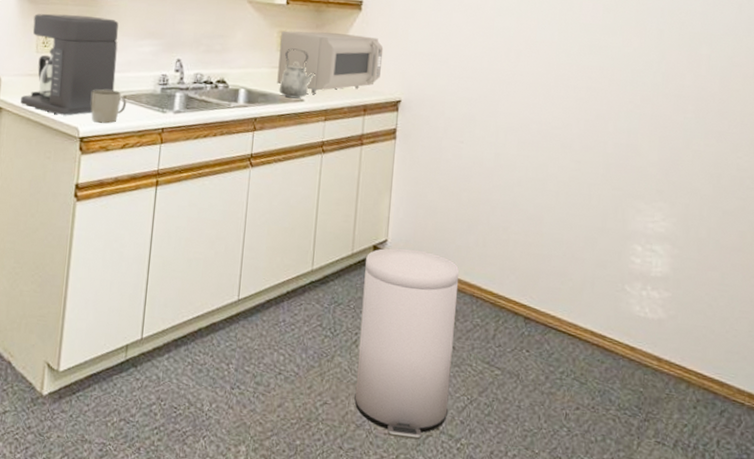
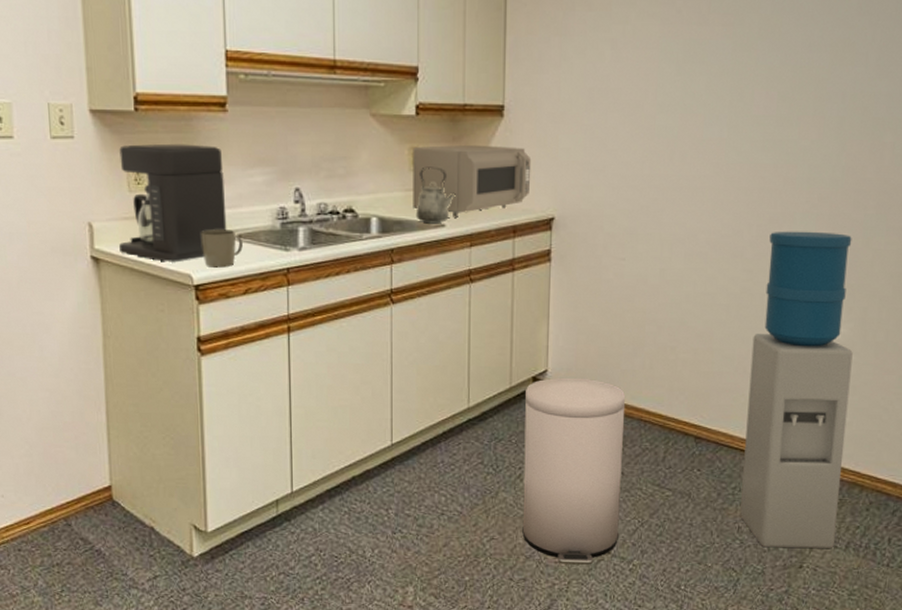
water cooler: none [568,127,676,446] -> present [740,231,853,549]

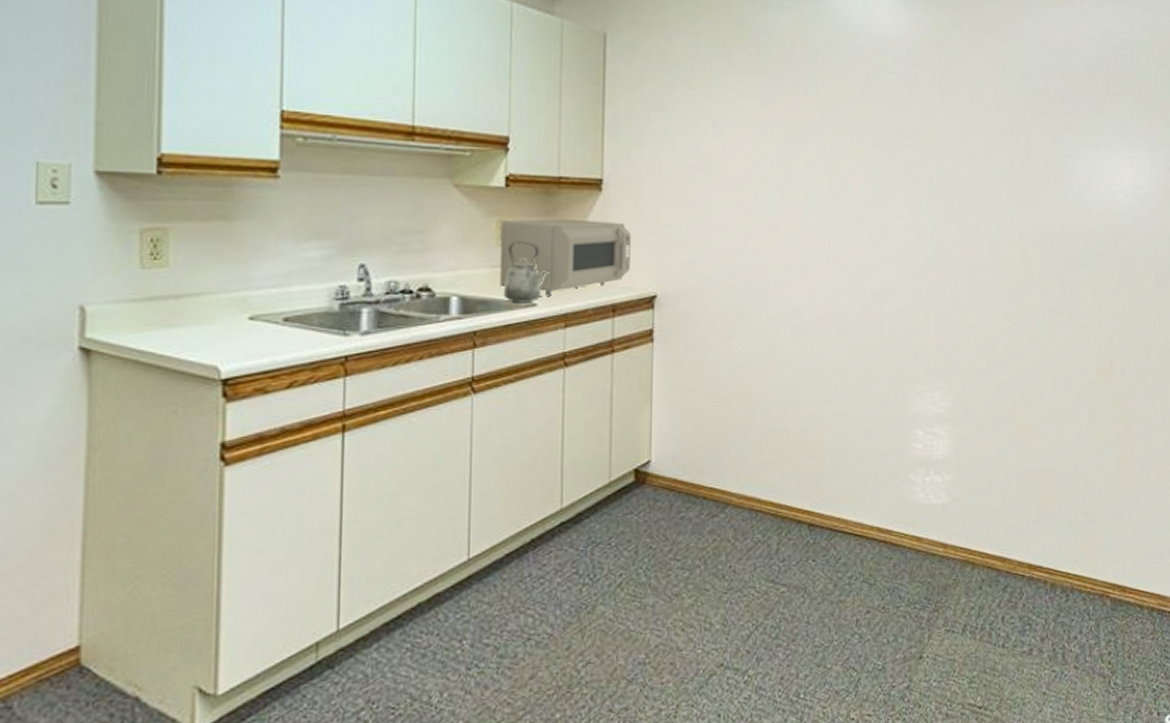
coffee maker: present [119,143,227,263] -> none [121,212,271,353]
mug: present [200,229,243,269] -> none [233,312,289,359]
pedal bin: present [522,377,626,565] -> none [623,467,736,685]
water cooler: present [740,231,853,549] -> none [858,306,956,640]

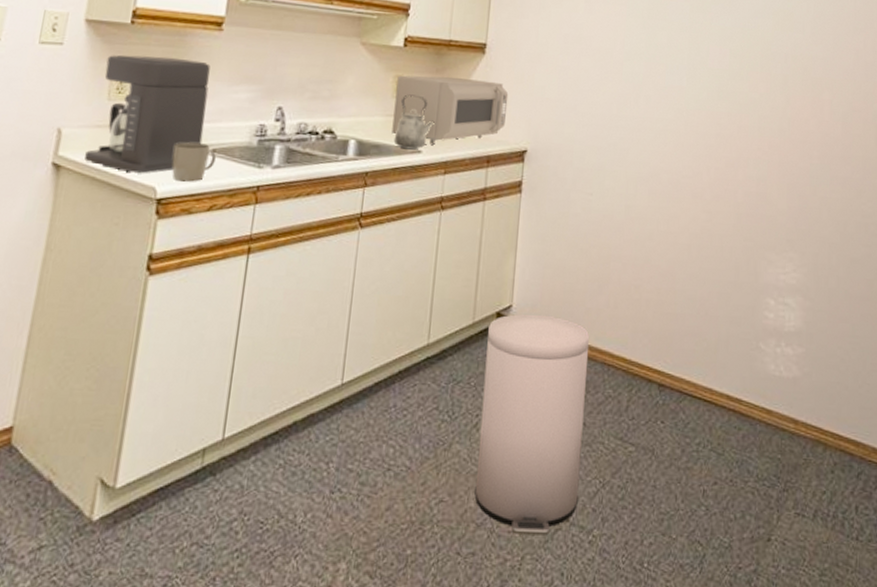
coffee maker: none [121,212,271,353] -> present [85,54,211,174]
mug: none [233,312,289,359] -> present [171,142,216,183]
pedal bin: none [623,467,736,685] -> present [474,313,590,536]

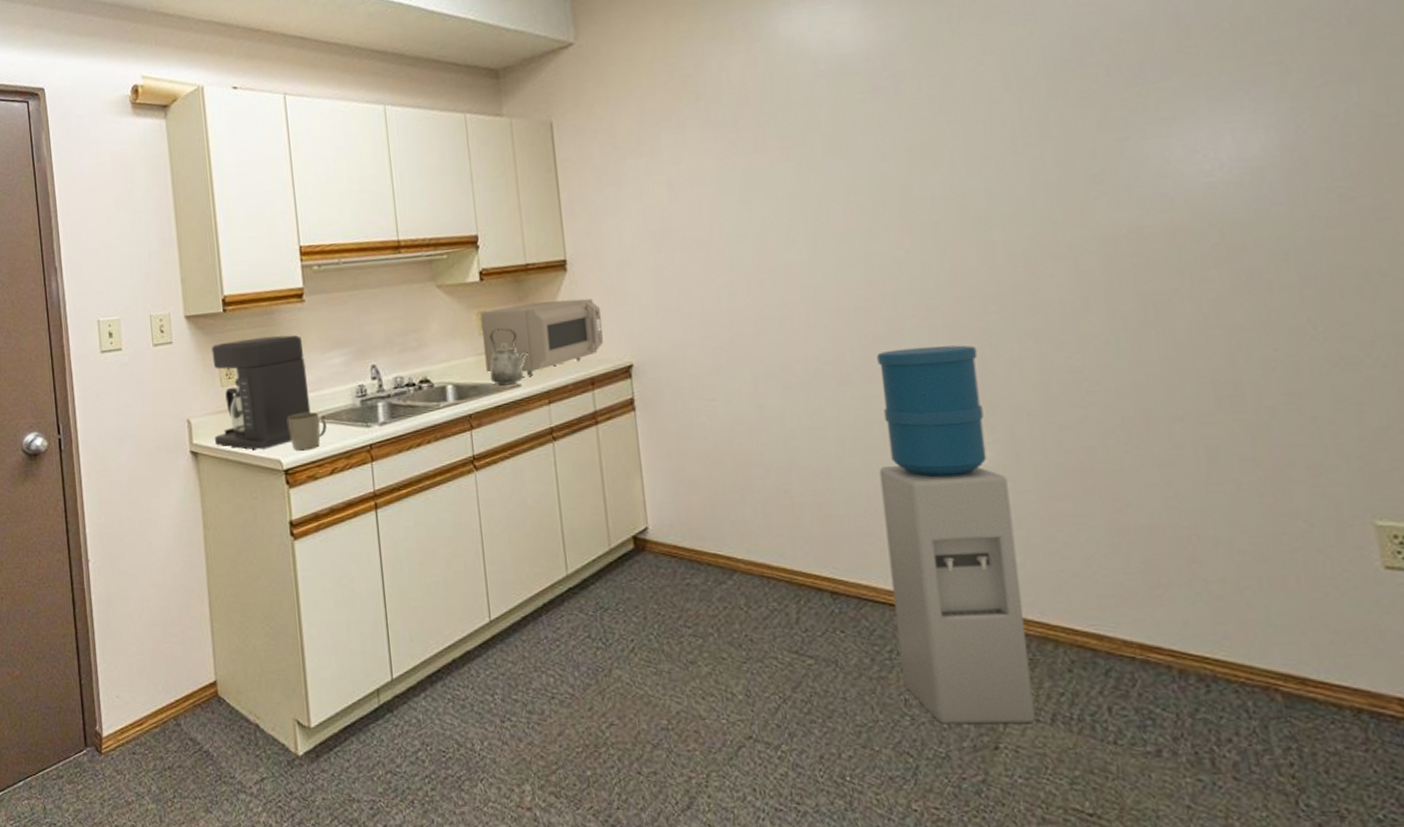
pedal bin: present [474,313,590,536] -> none [627,533,759,753]
water cooler: none [705,175,808,519] -> present [877,345,1035,725]

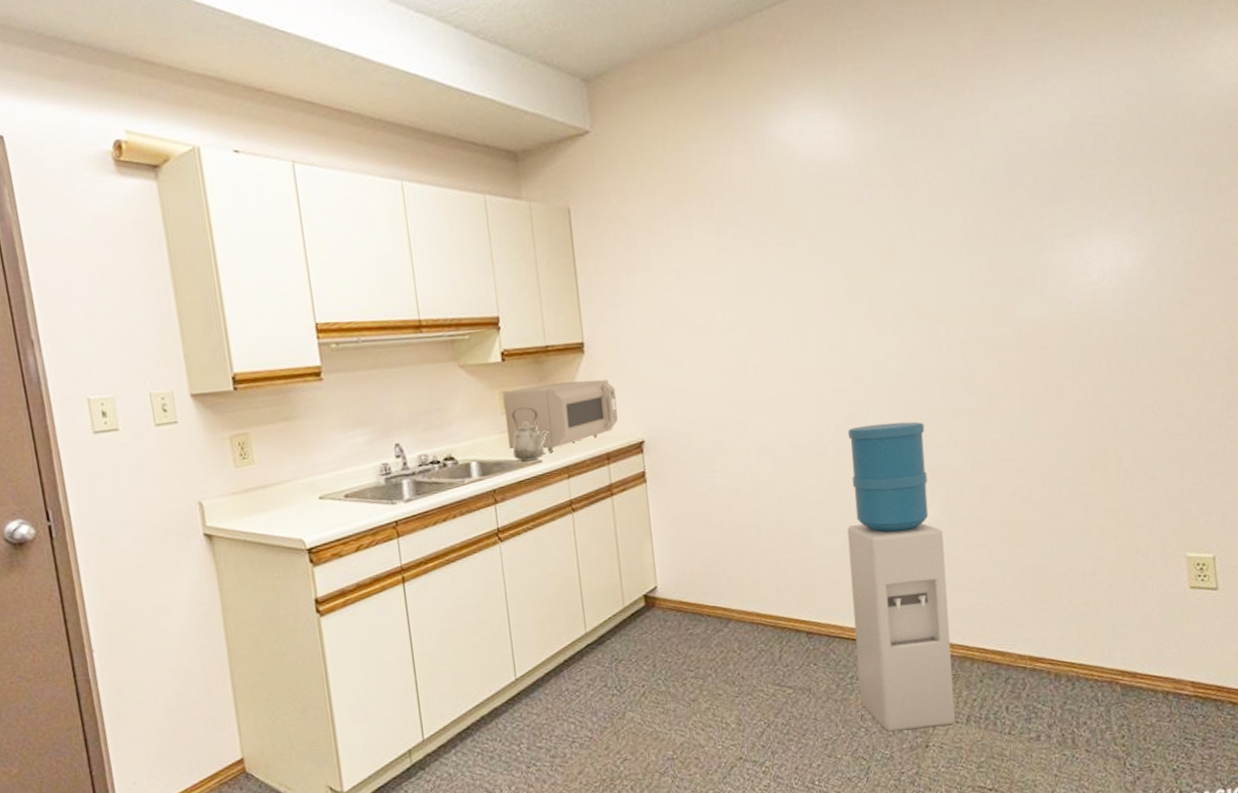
coffee maker: present [211,335,311,450] -> none [222,414,334,531]
mug: present [286,412,327,452] -> none [308,491,351,531]

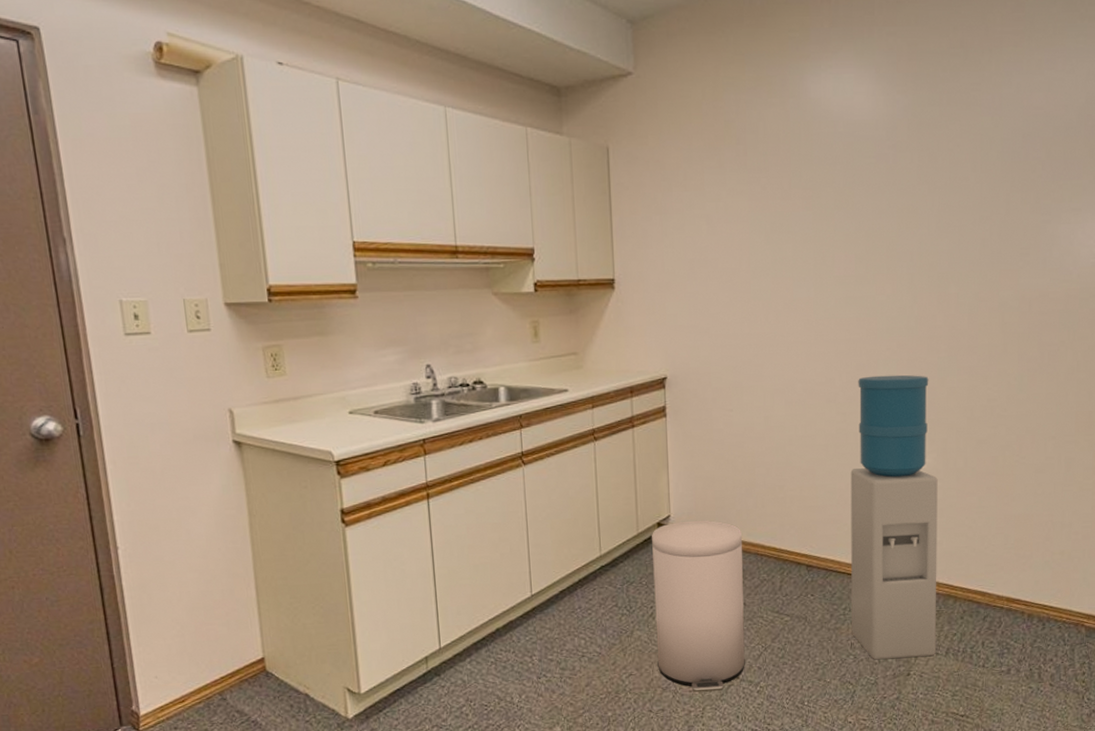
microwave: present [503,379,618,453] -> none [534,315,643,382]
kettle: present [512,407,549,462] -> none [540,337,576,390]
pedal bin: none [639,589,748,776] -> present [652,520,745,693]

